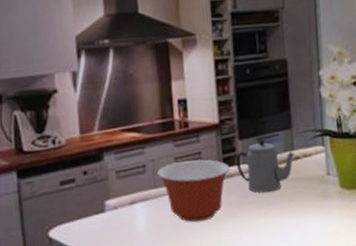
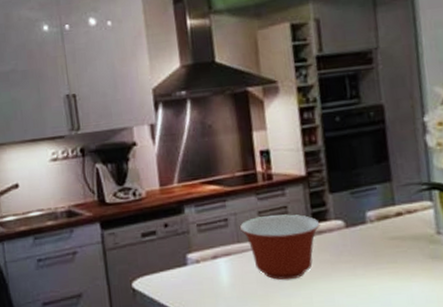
teapot: present [235,139,295,193] -> none [326,193,396,252]

